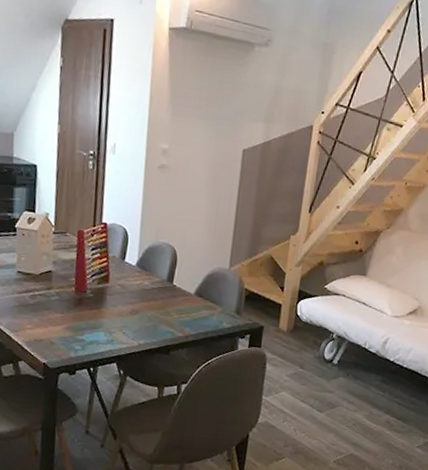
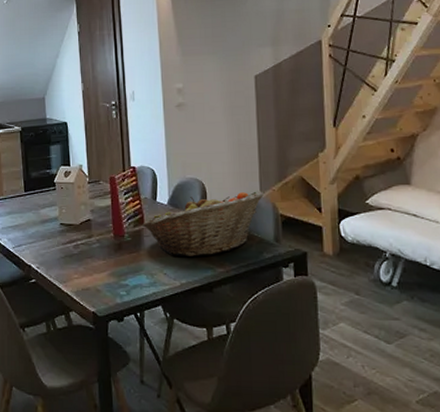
fruit basket: none [107,261,233,320] -> present [142,191,264,256]

